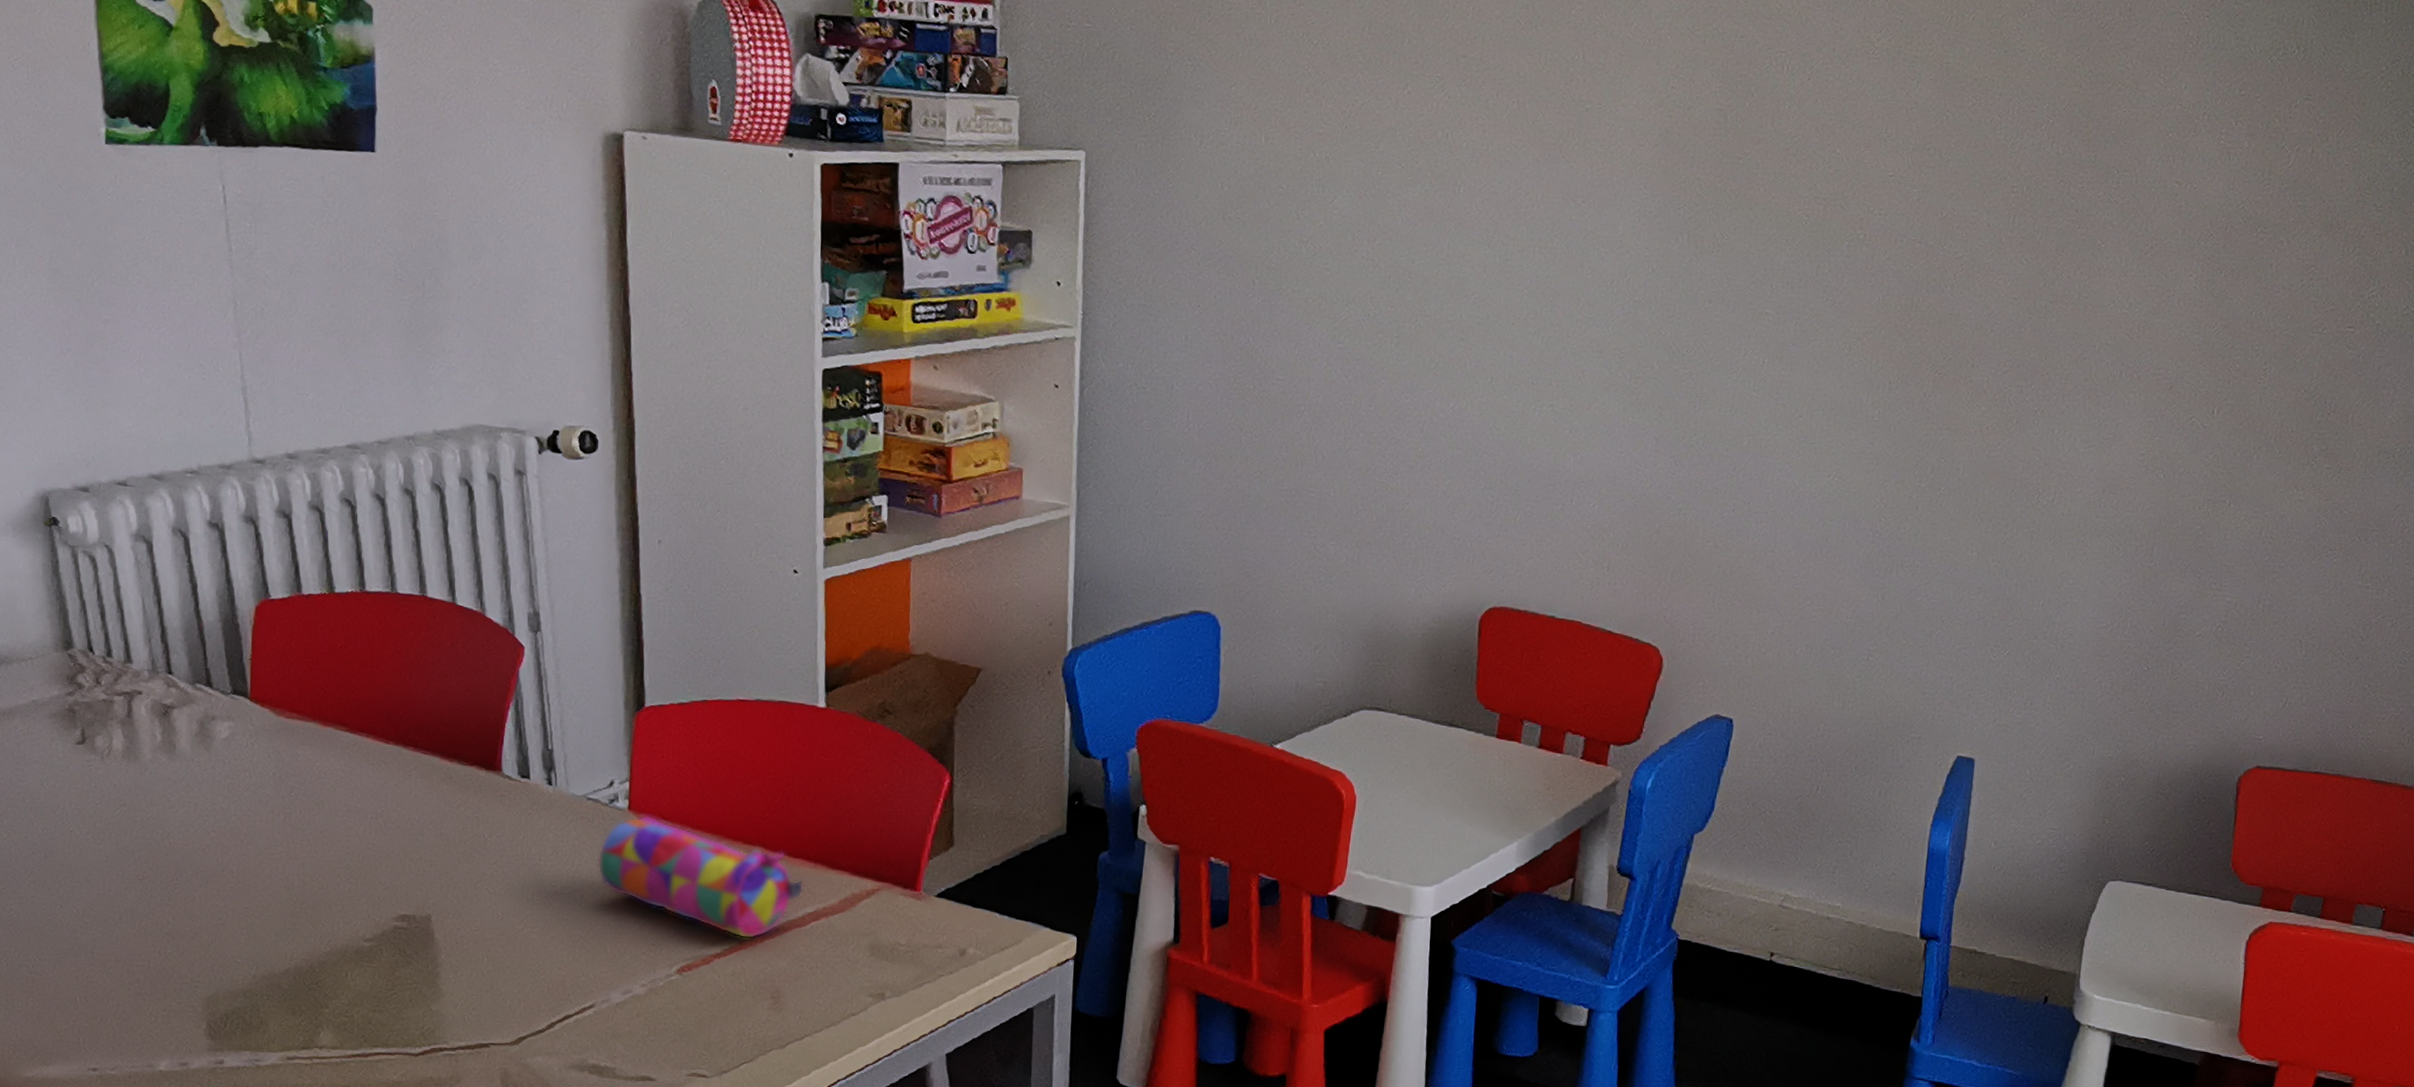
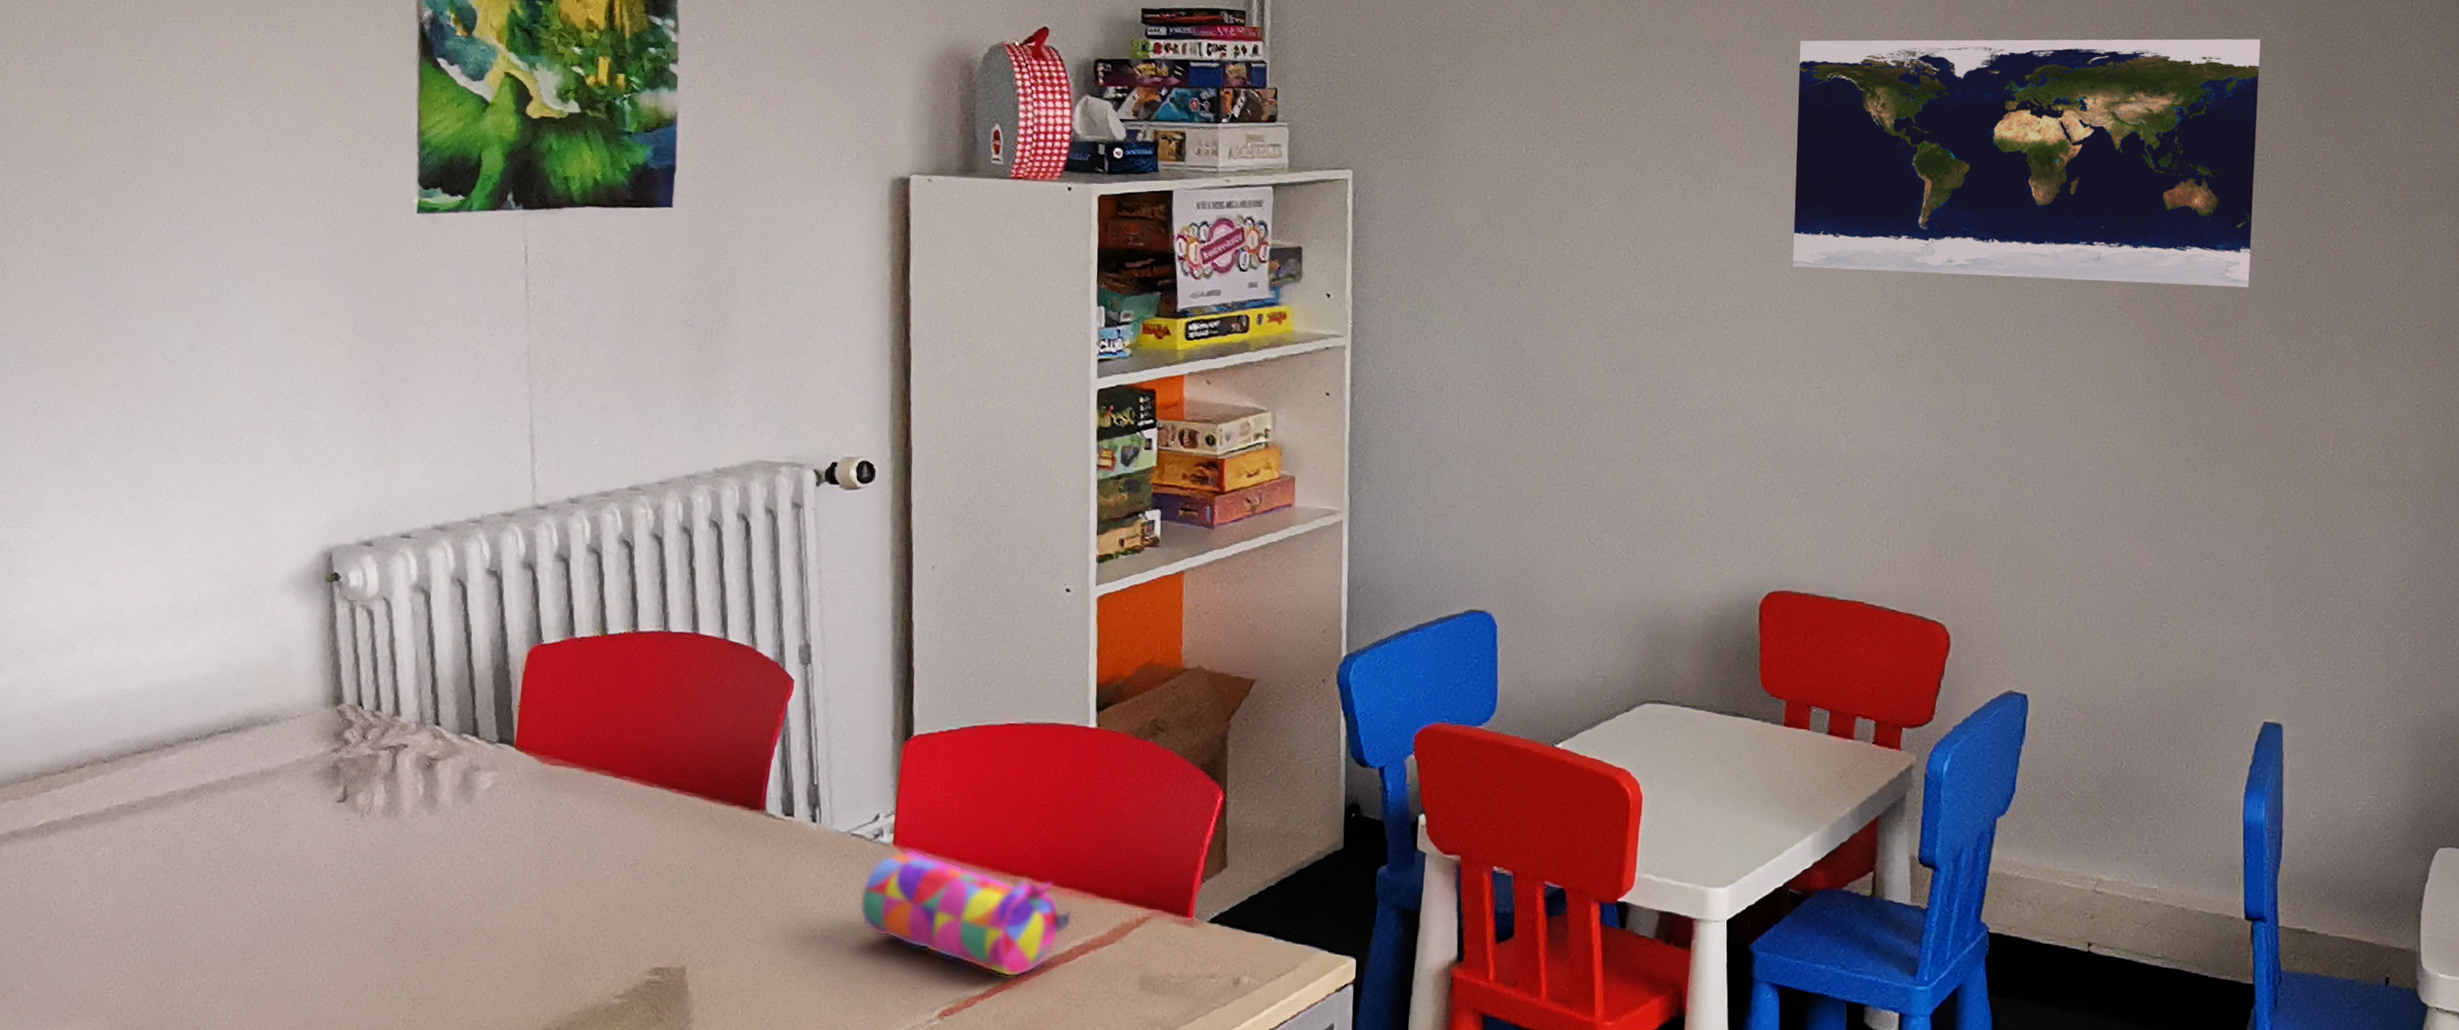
map: none [1532,36,2029,325] -> present [1792,38,2260,288]

